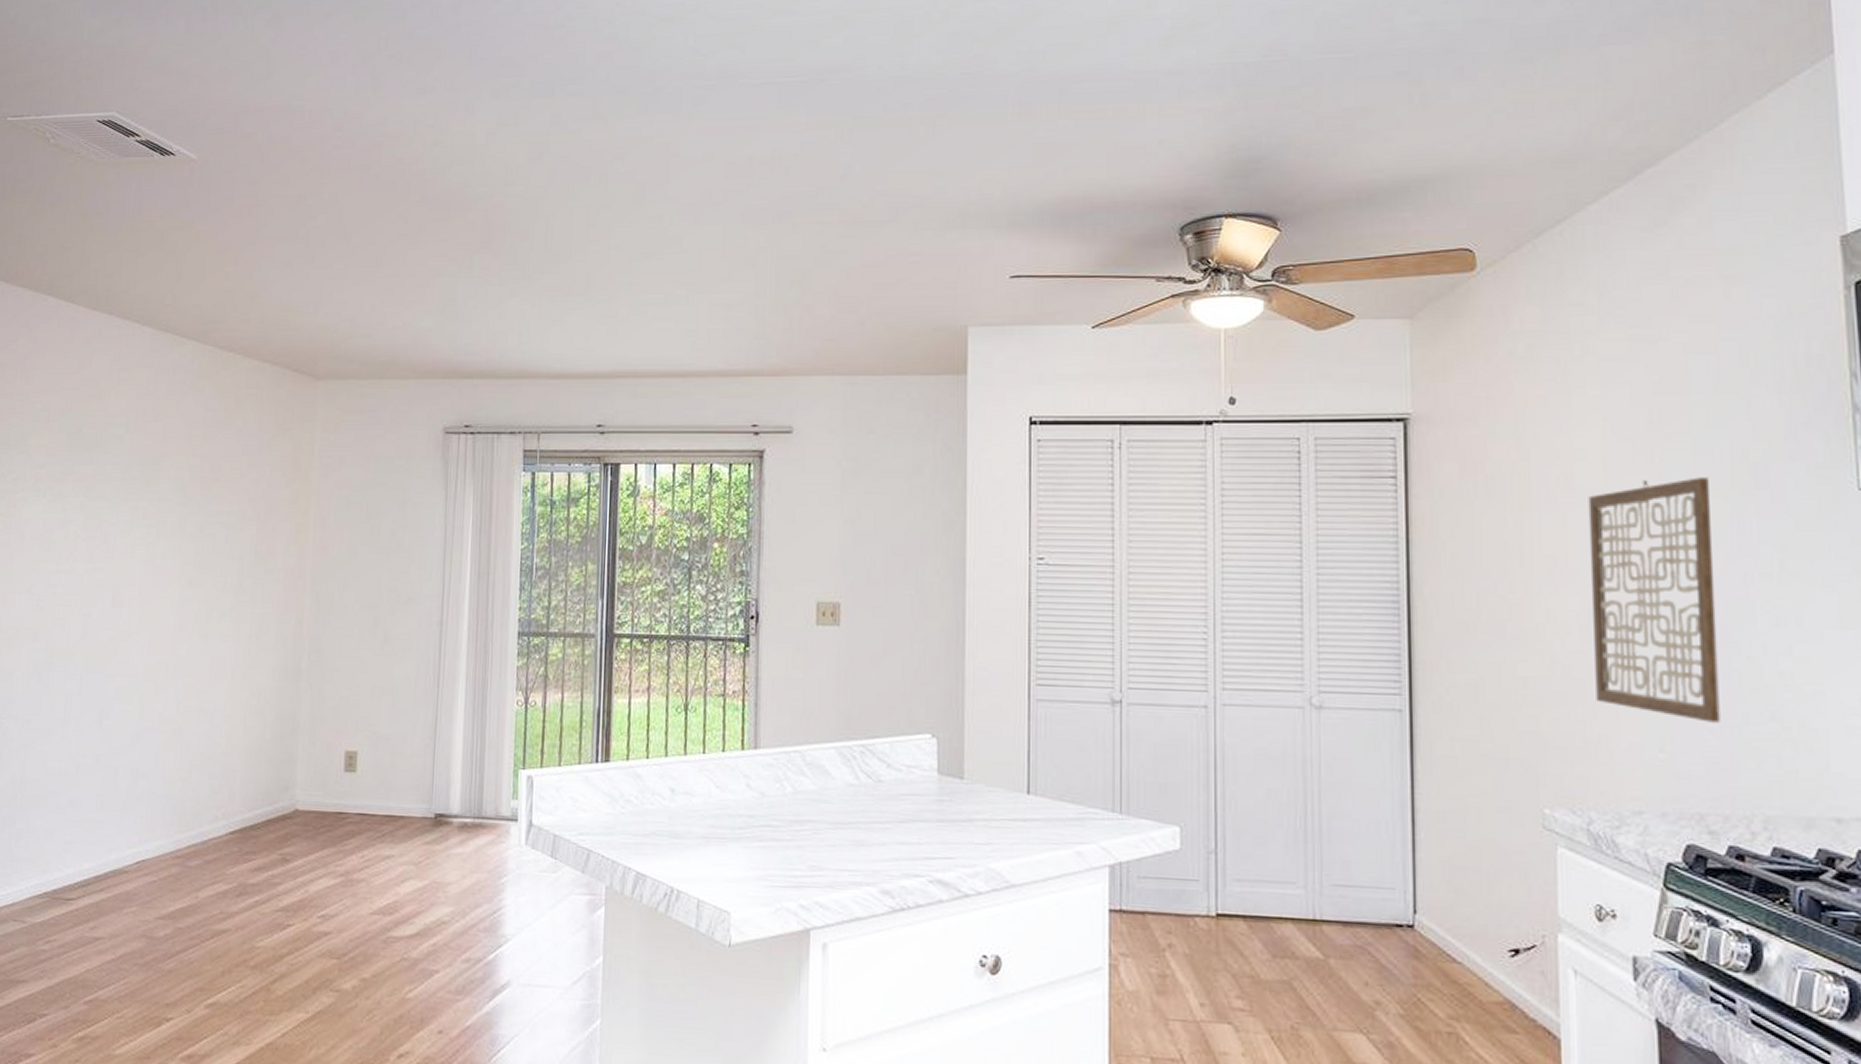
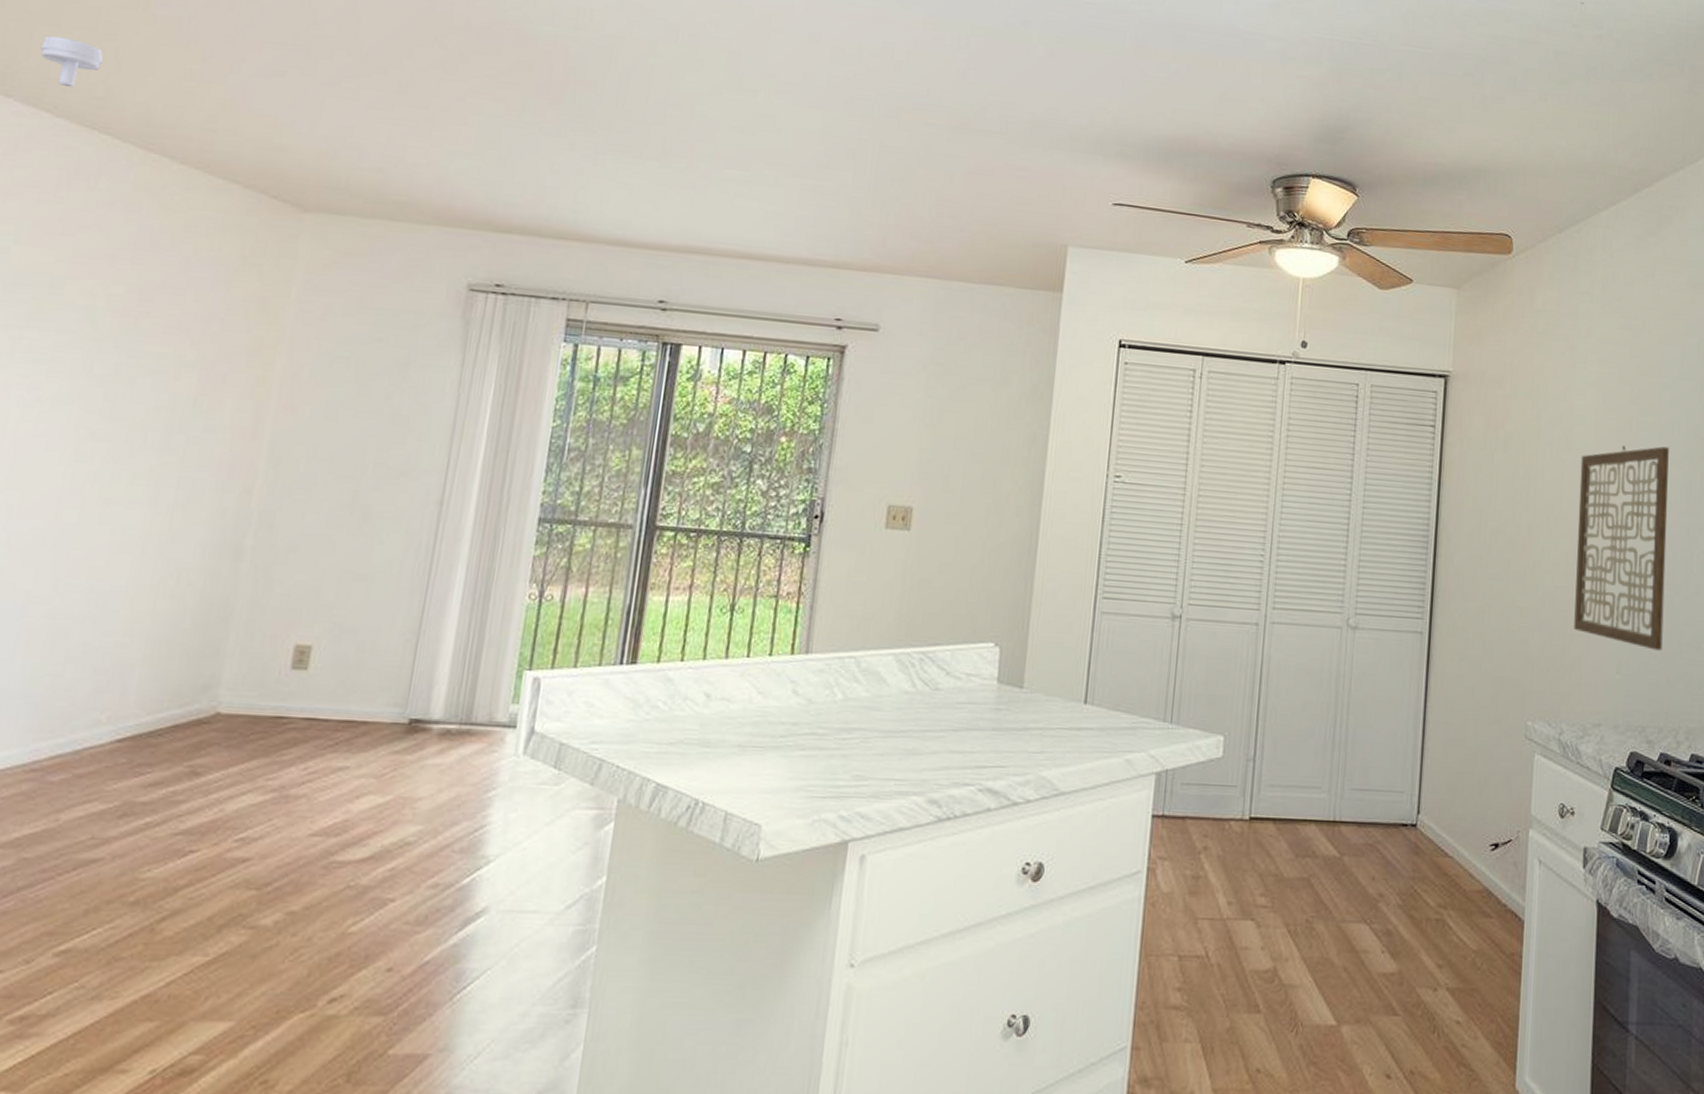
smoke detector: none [127,260,169,301] -> present [40,35,104,88]

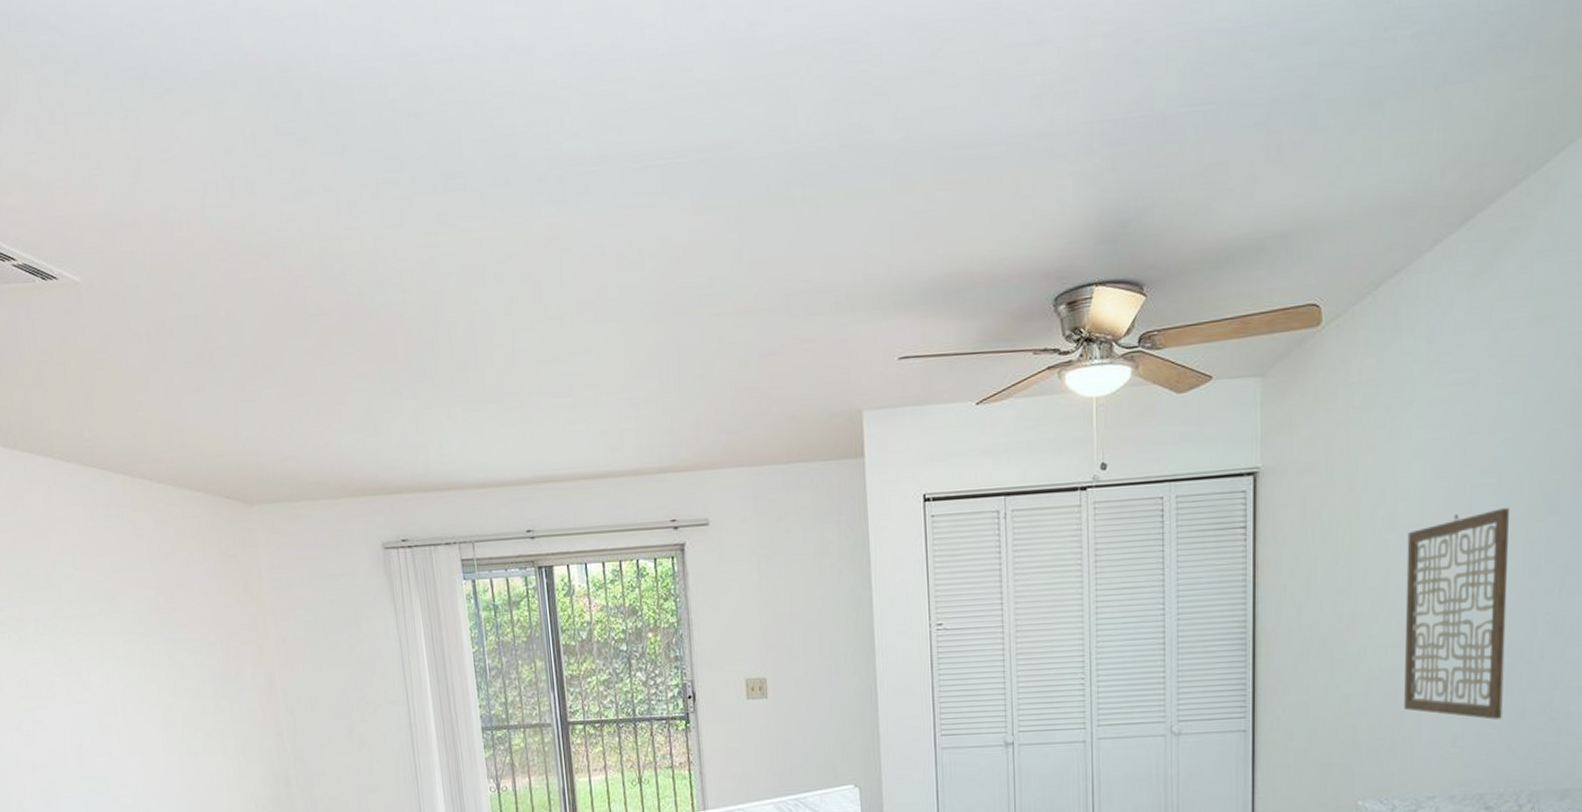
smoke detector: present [40,35,104,88] -> none [37,394,81,436]

